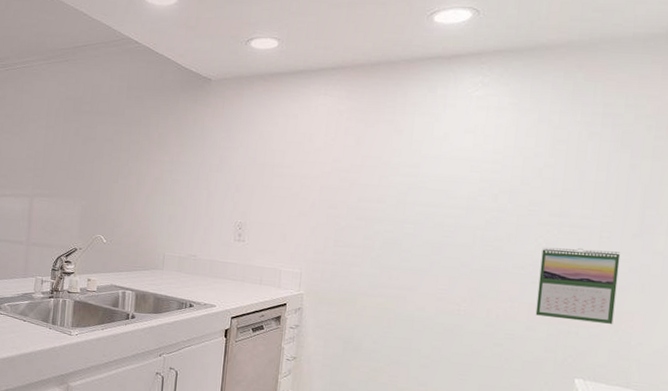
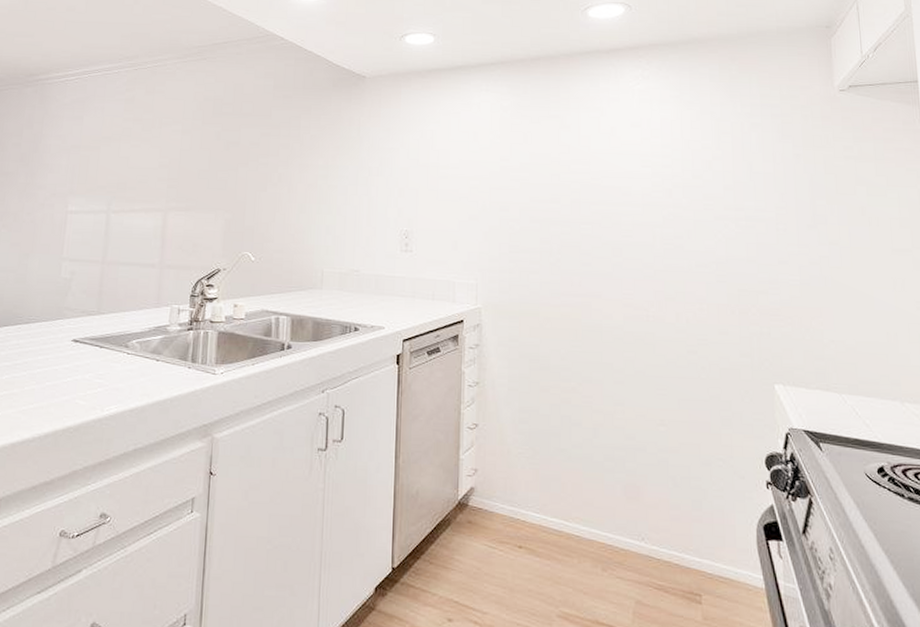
calendar: present [535,247,621,324] -> none [723,243,803,322]

